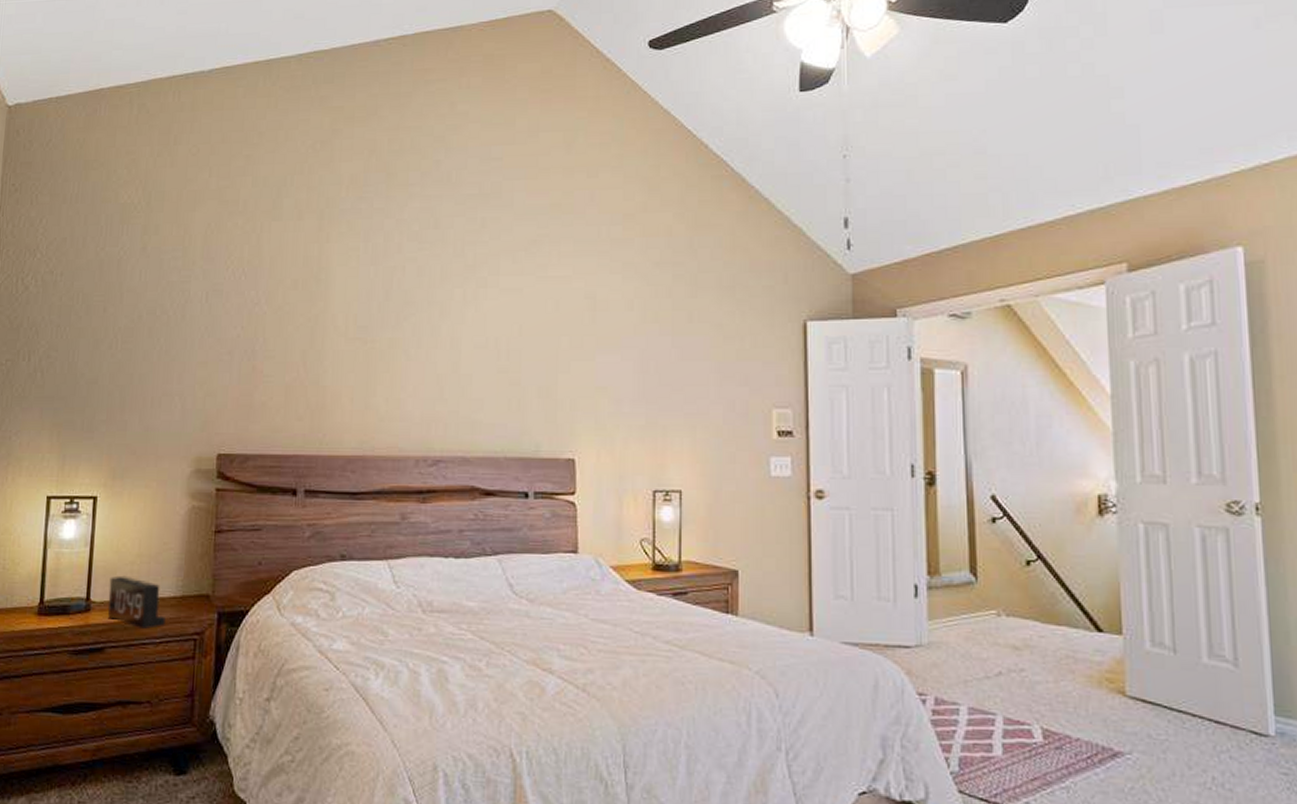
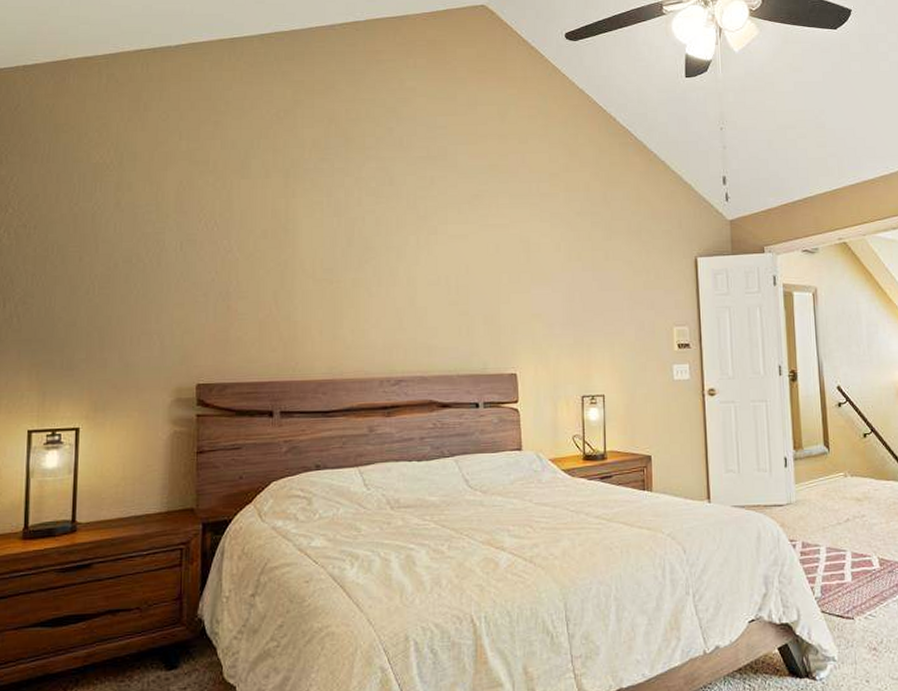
alarm clock: present [107,575,165,630] -> none [94,497,152,545]

